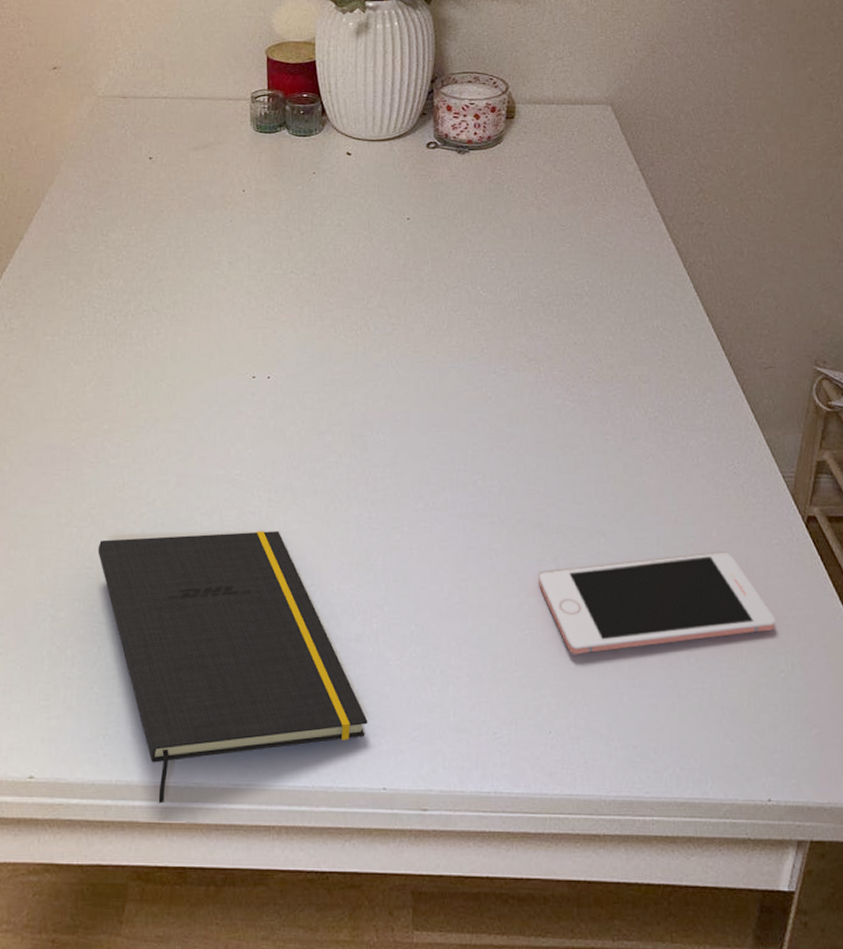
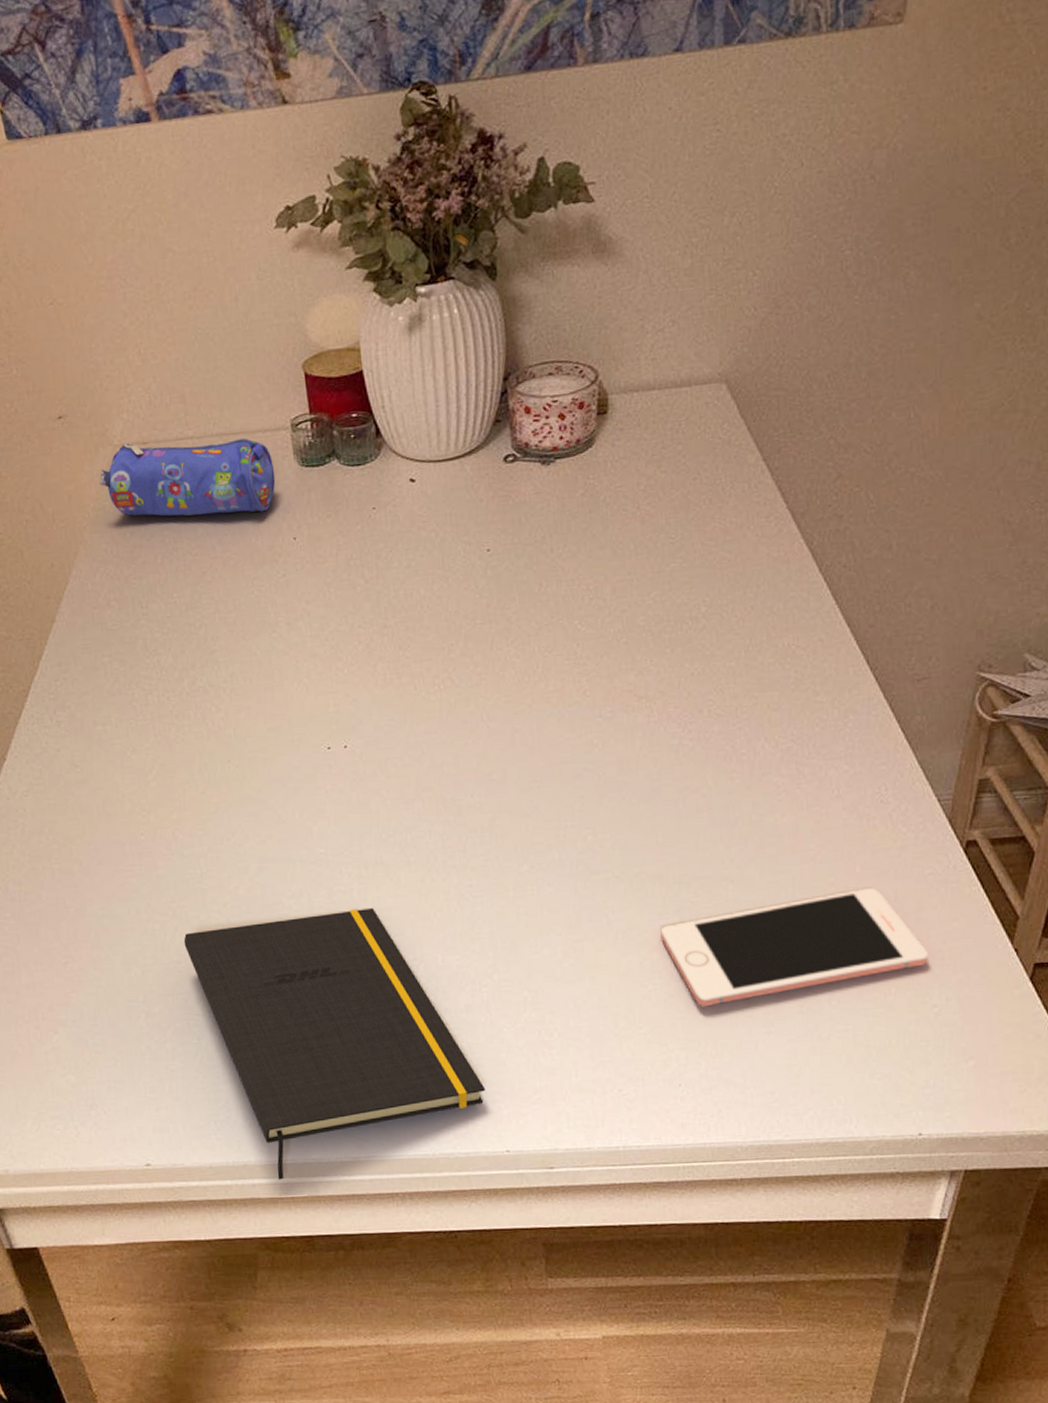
pencil case: none [80,94,233,166] -> present [99,438,276,517]

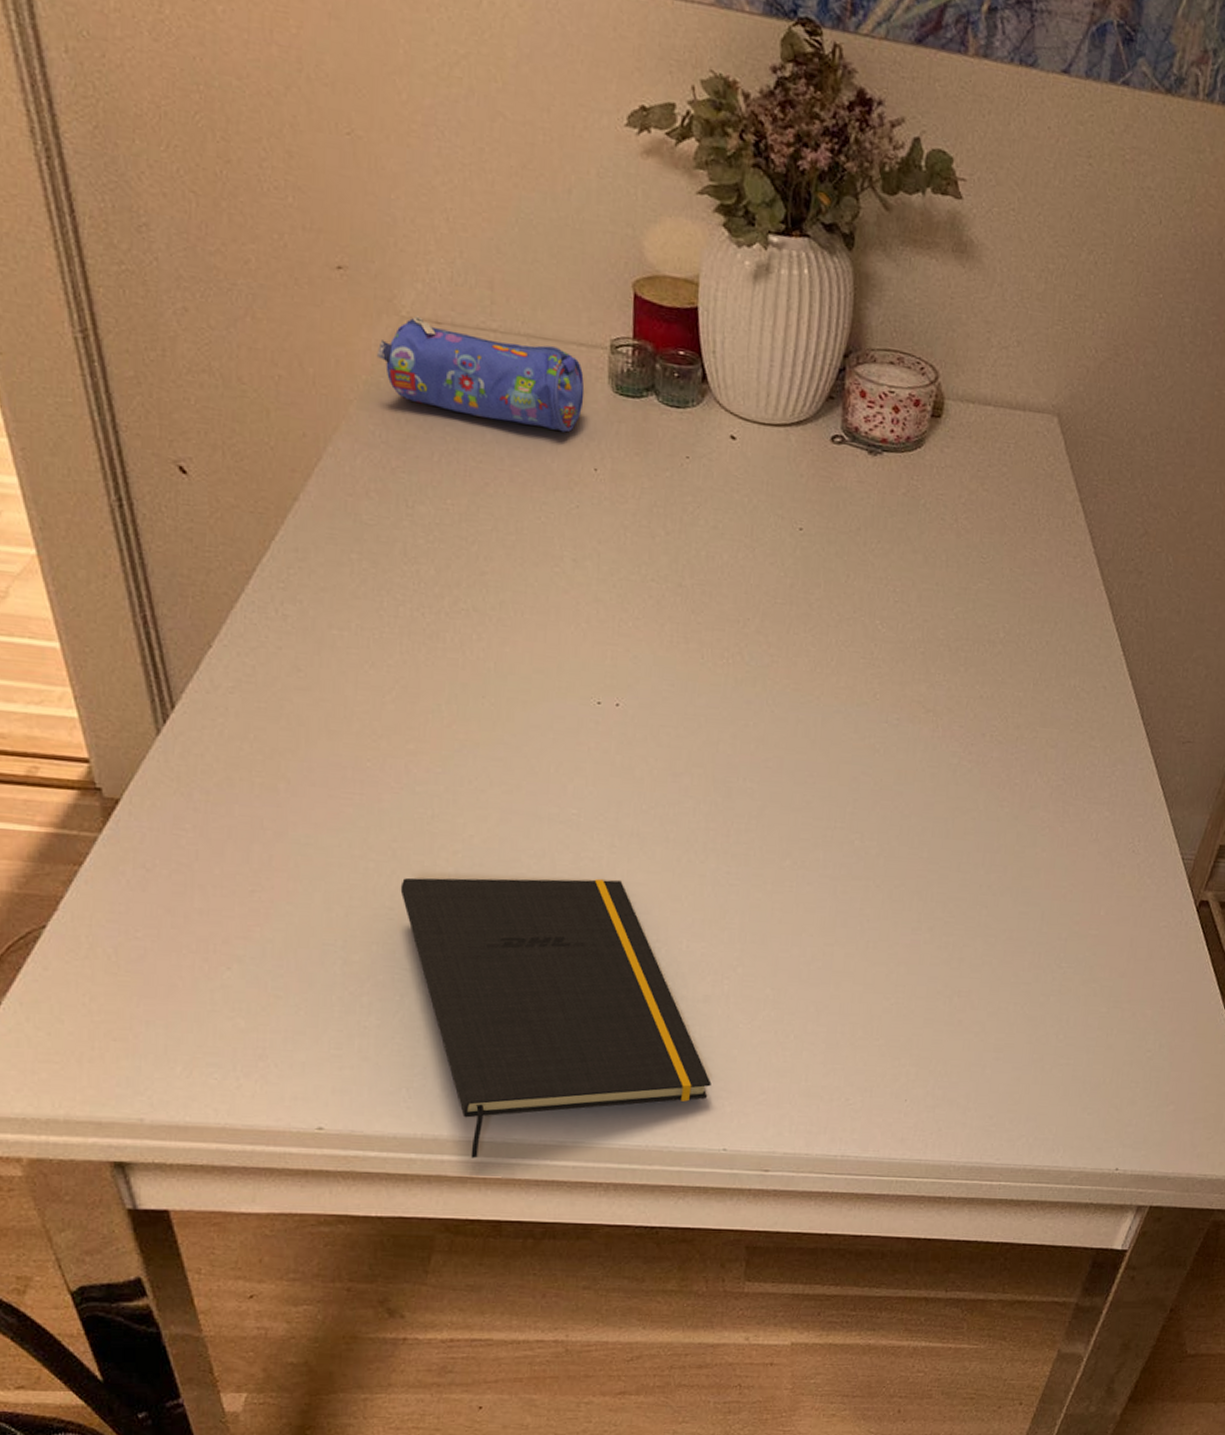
cell phone: present [660,888,929,1007] -> none [910,931,1152,1027]

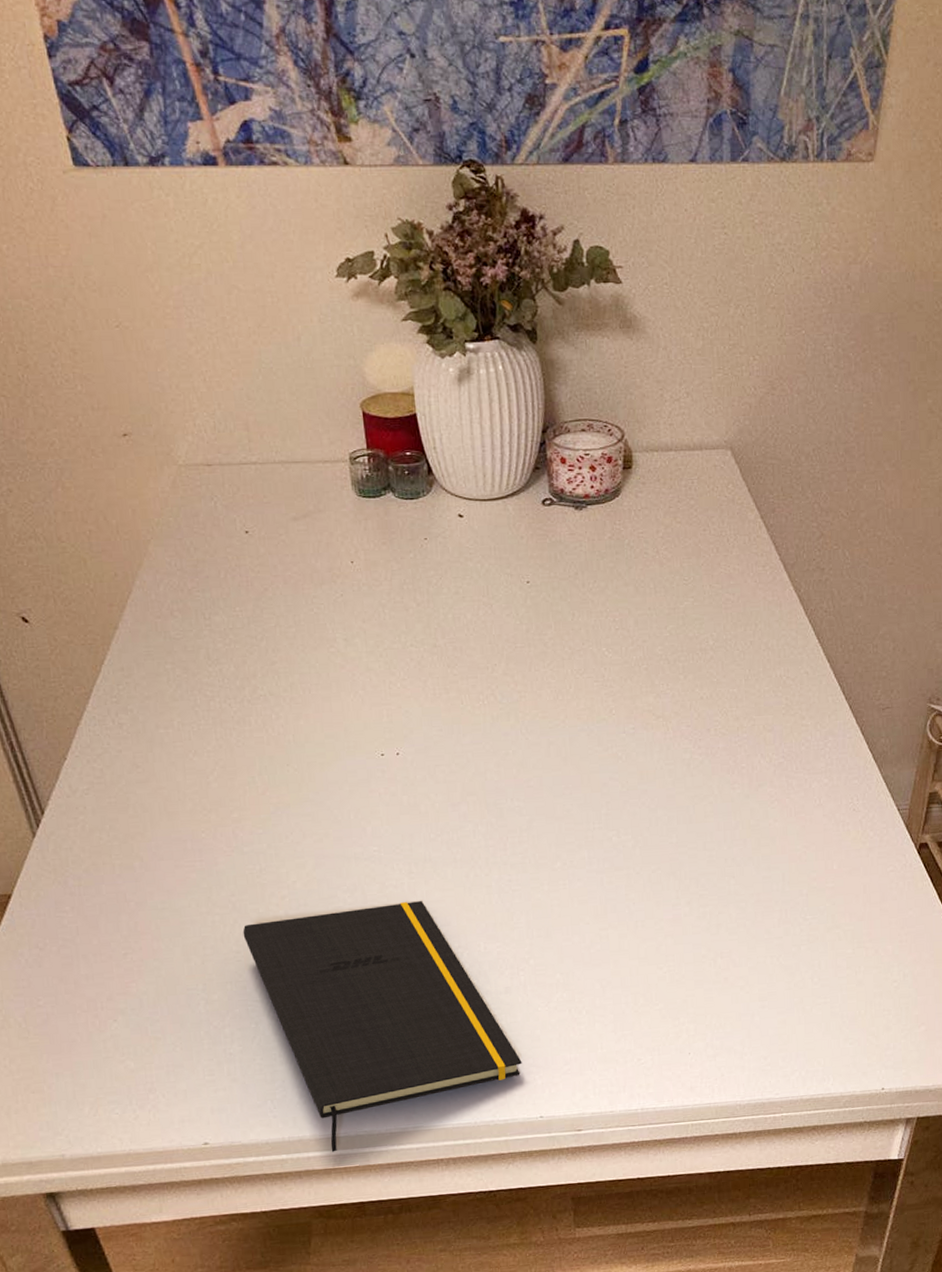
pencil case: present [376,316,585,433] -> none [163,462,335,536]

